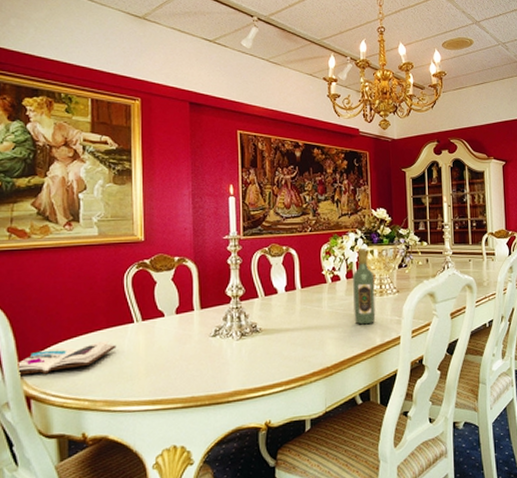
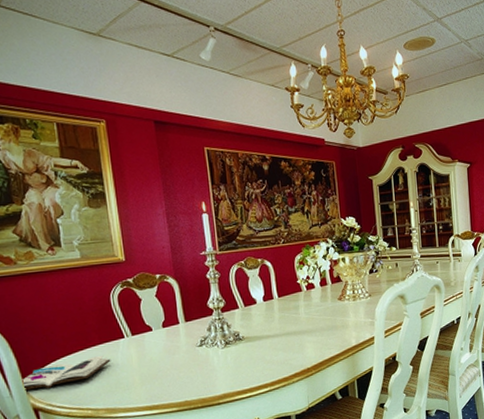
wine bottle: present [352,249,376,325] -> none [326,257,350,328]

